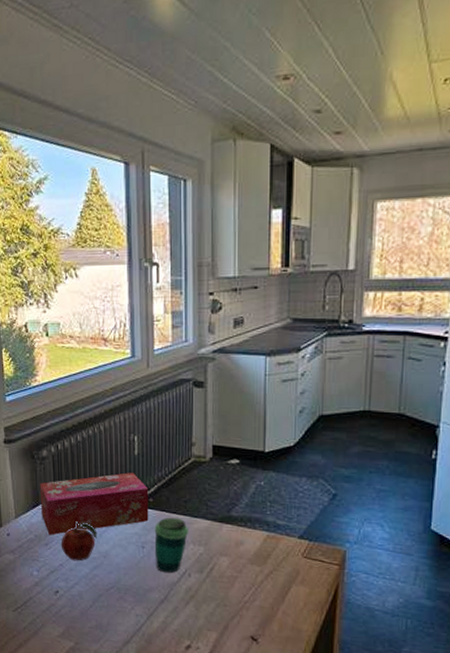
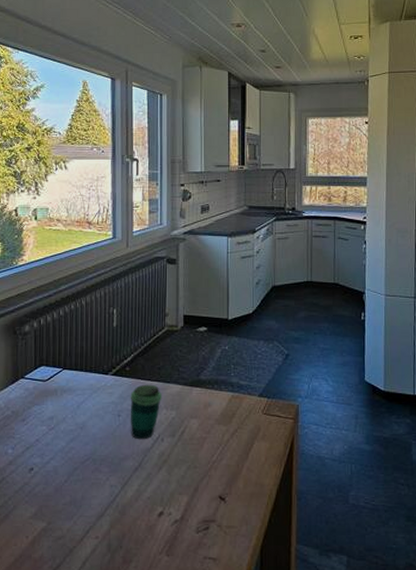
tissue box: present [39,473,149,535] -> none [19,344,125,410]
fruit: present [61,520,98,561] -> none [38,393,76,435]

